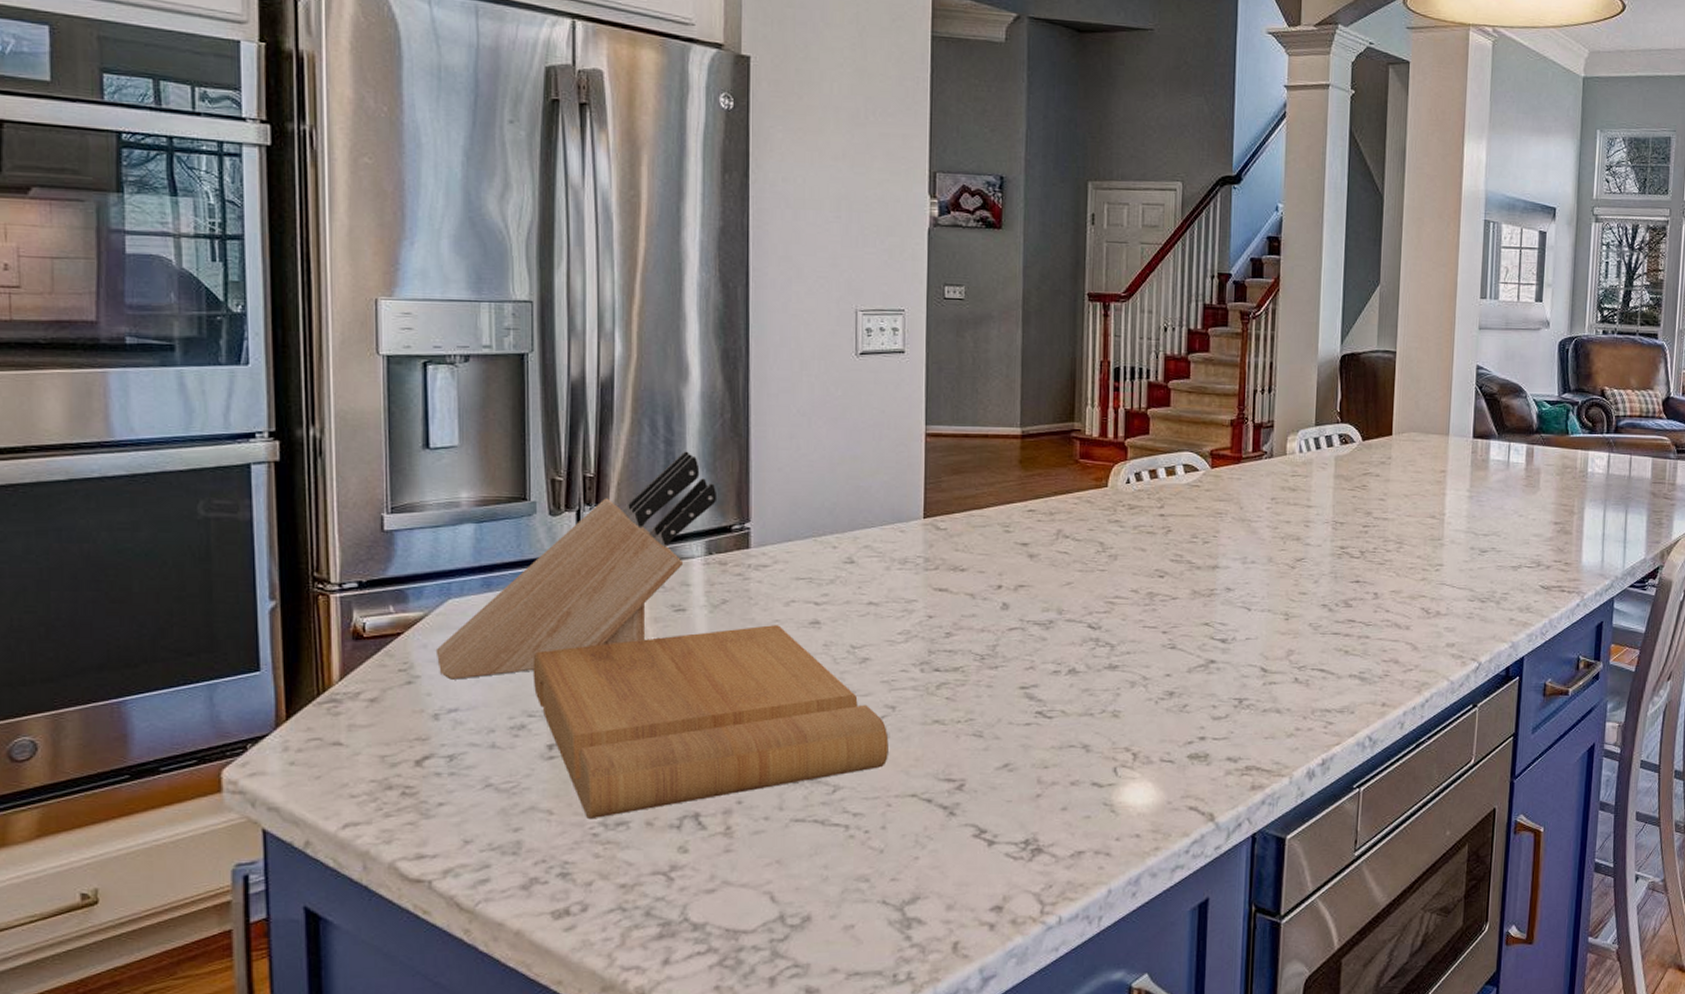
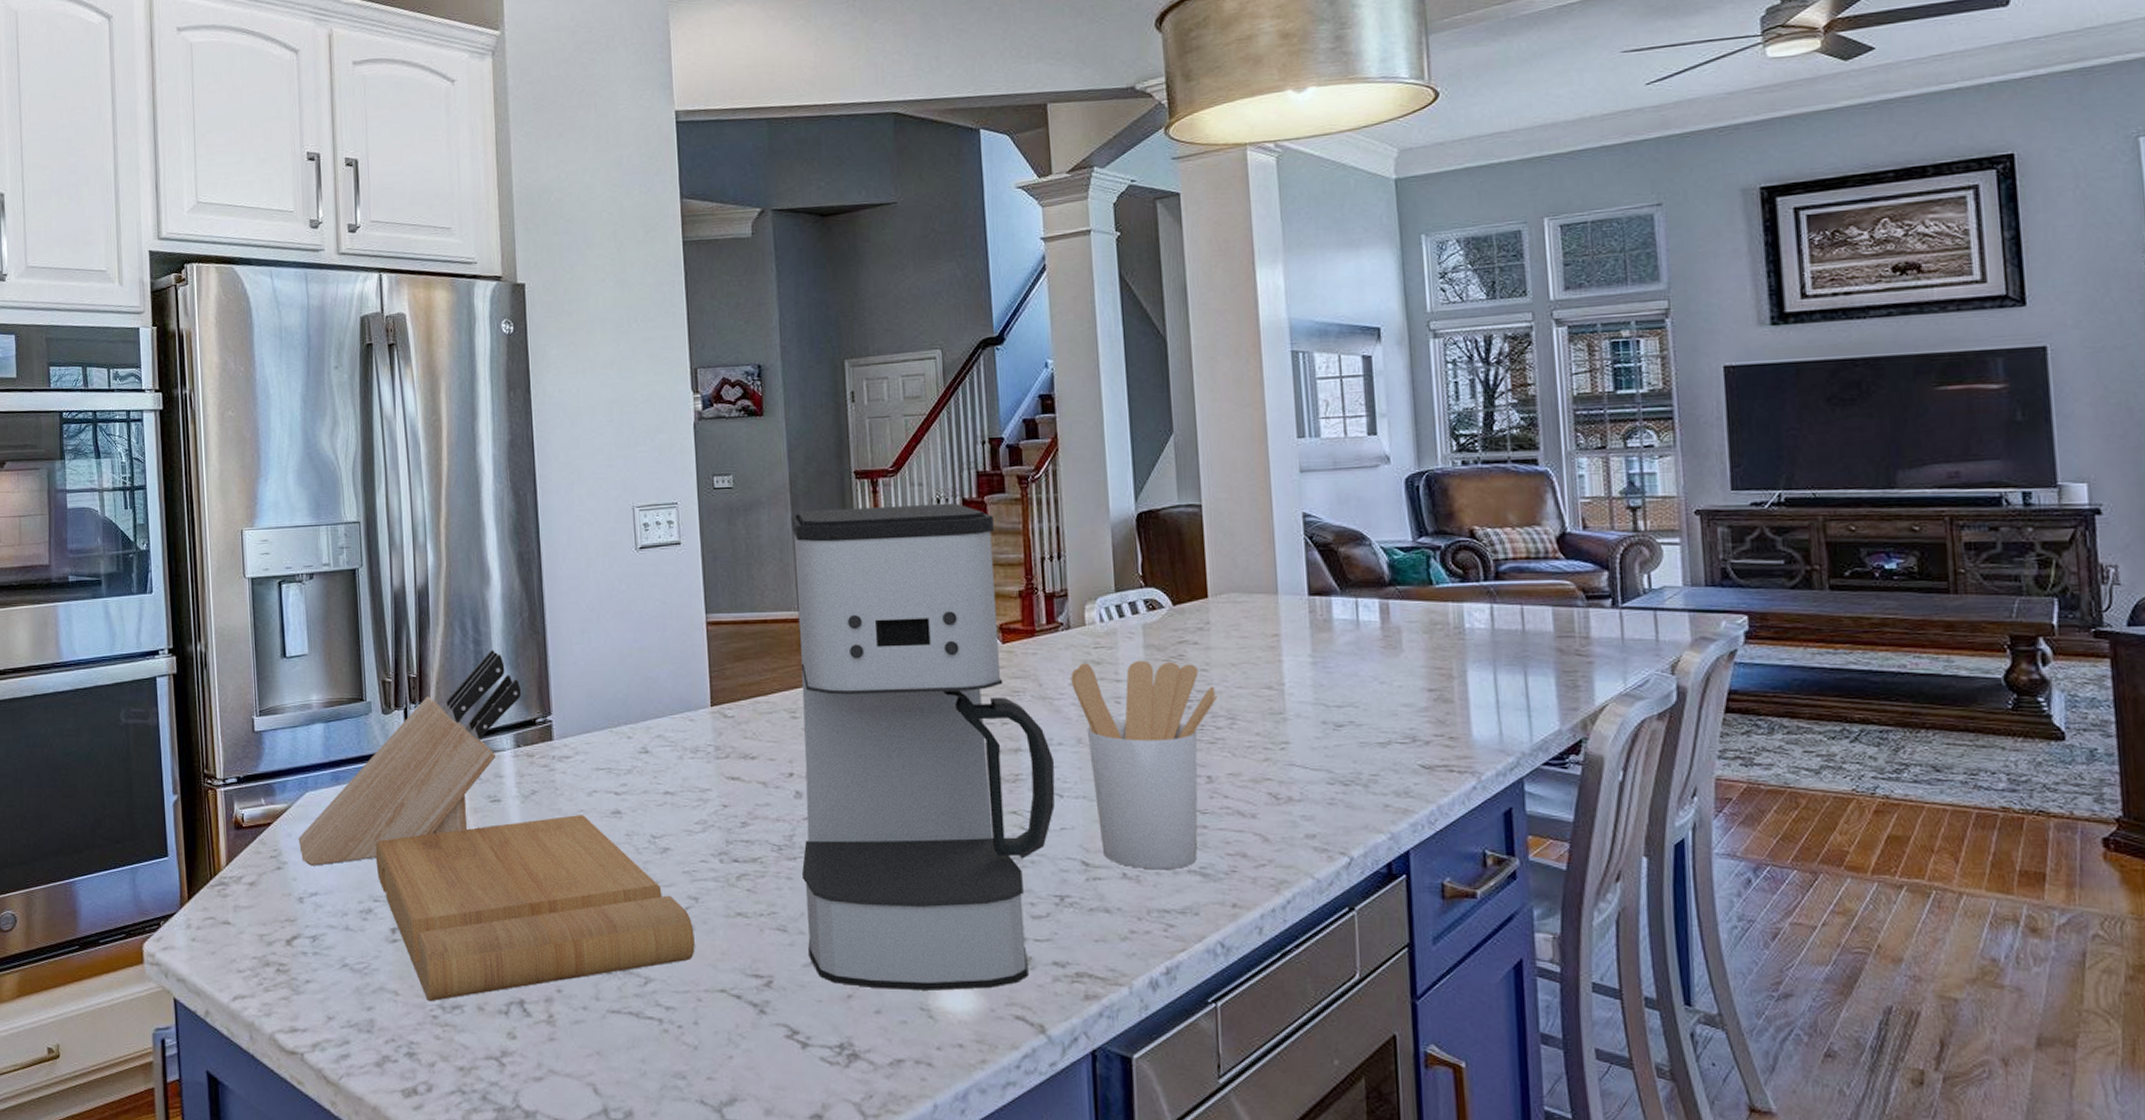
coffee maker: none [1002,328,1247,788] -> present [791,502,1055,991]
utensil holder: none [1268,489,1390,675] -> present [1071,660,1218,870]

